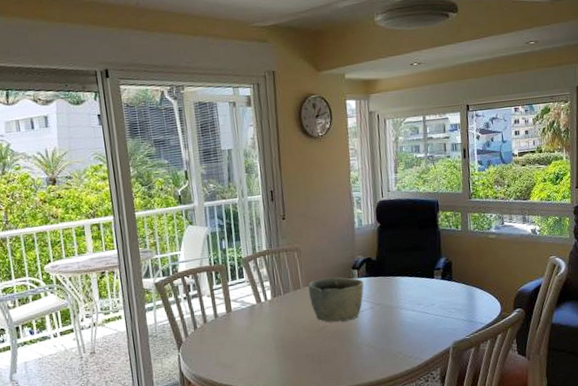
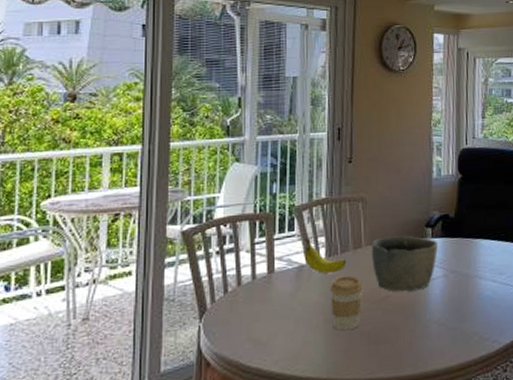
fruit: none [253,283,289,311] -> present [304,237,347,274]
coffee cup: none [278,311,305,355] -> present [330,275,363,331]

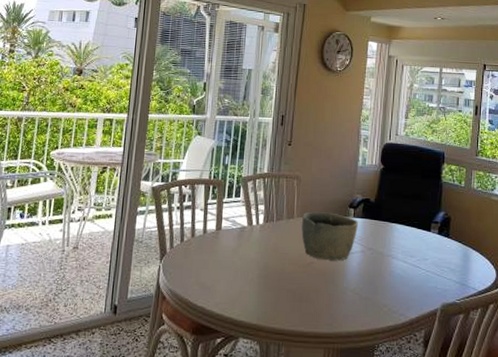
fruit: present [304,237,347,274] -> none [246,204,281,236]
coffee cup: present [330,275,363,331] -> none [265,240,293,287]

